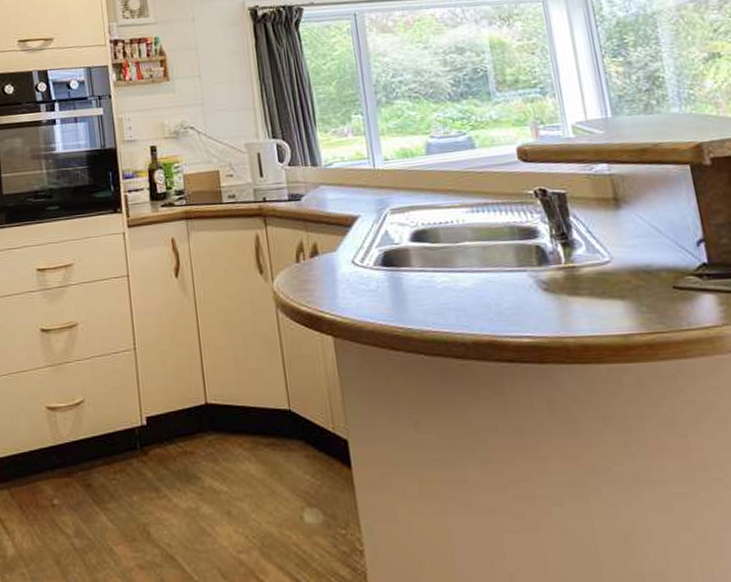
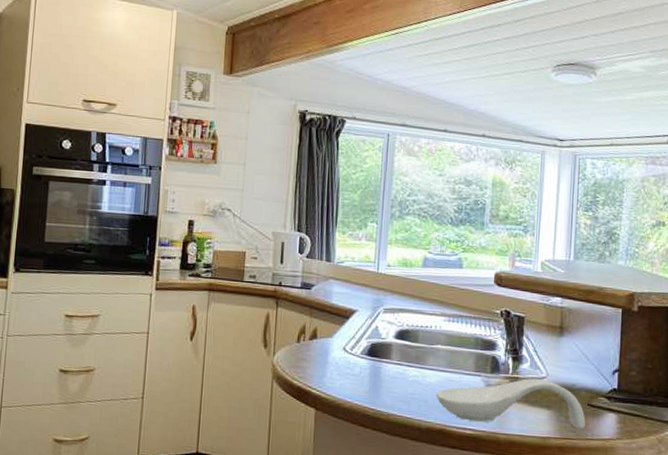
spoon rest: none [475,264,677,327] -> present [436,378,586,428]

